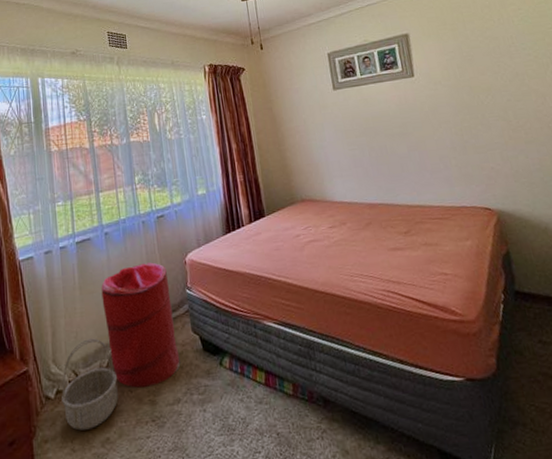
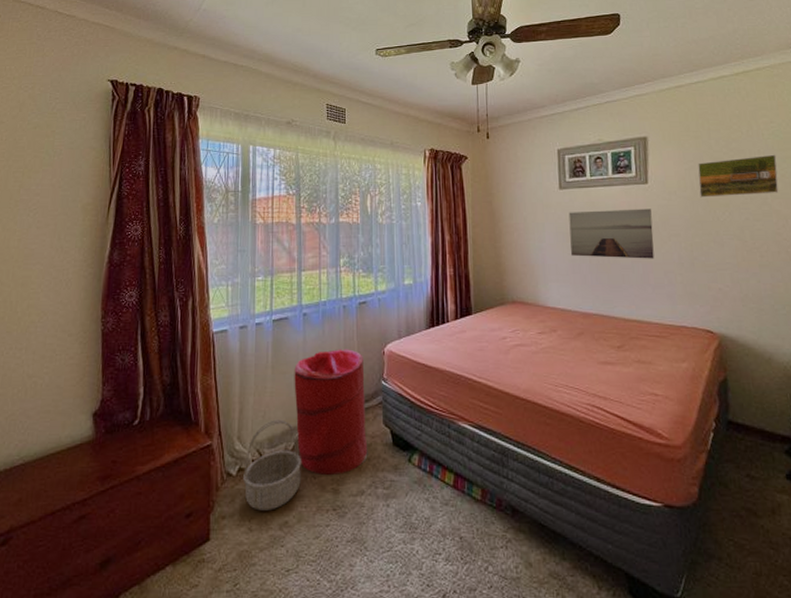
wall art: none [344,99,429,151] -> present [568,208,655,259]
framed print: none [457,38,534,85] -> present [698,154,779,198]

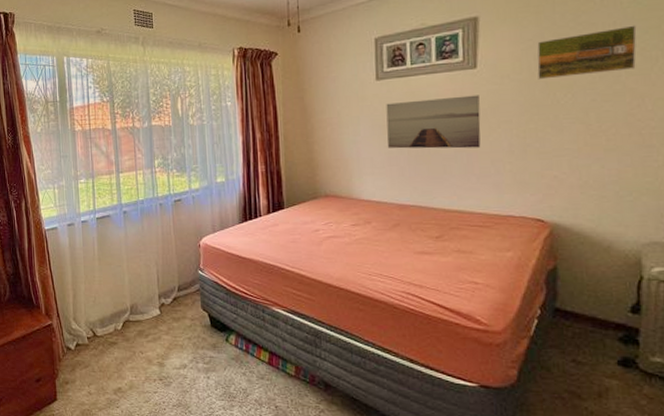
basket: present [243,419,302,511] -> none [81,304,131,379]
laundry hamper: present [294,349,368,476] -> none [118,242,189,352]

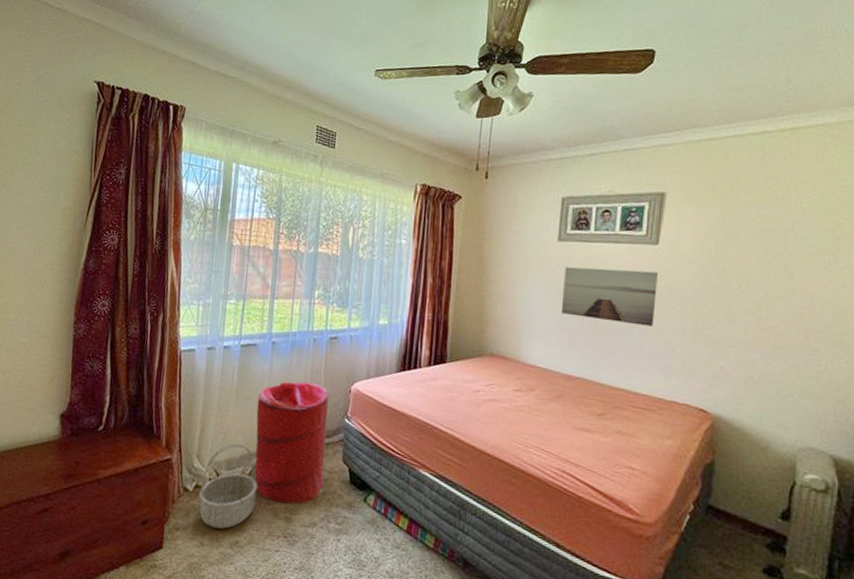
basket: none [81,304,131,379] -> present [199,443,258,529]
laundry hamper: none [118,242,189,352] -> present [254,381,329,505]
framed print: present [537,25,637,80] -> none [716,225,813,270]

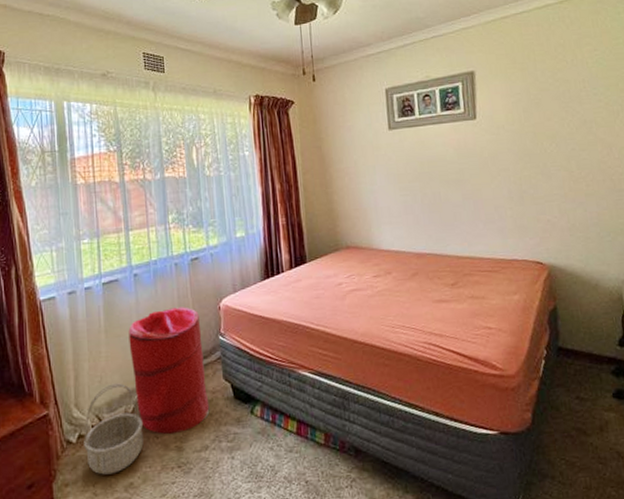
wall art: present [562,267,658,327] -> none [399,144,485,197]

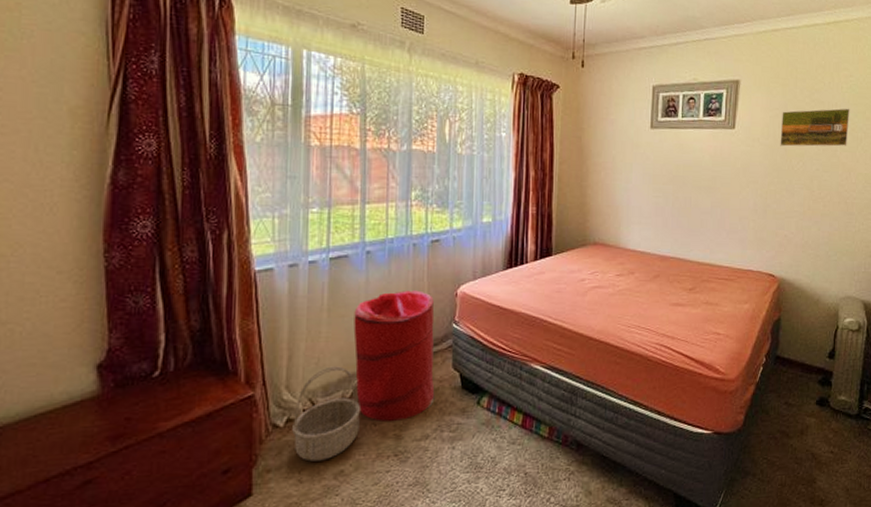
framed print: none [524,82,603,130] -> present [780,108,850,147]

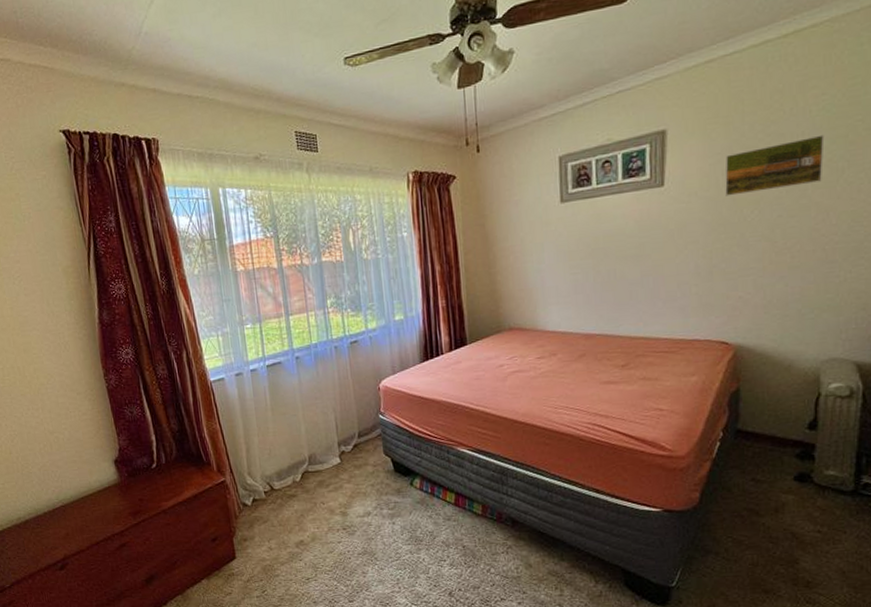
basket: present [292,366,362,462] -> none [258,455,311,533]
laundry hamper: present [353,290,435,422] -> none [293,387,372,502]

